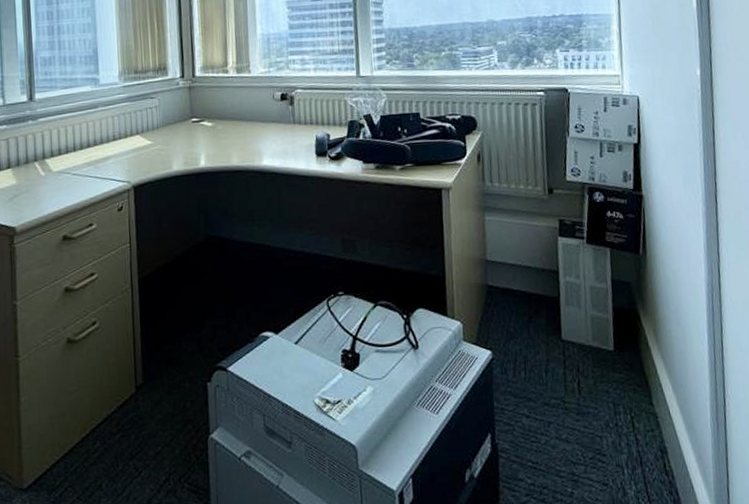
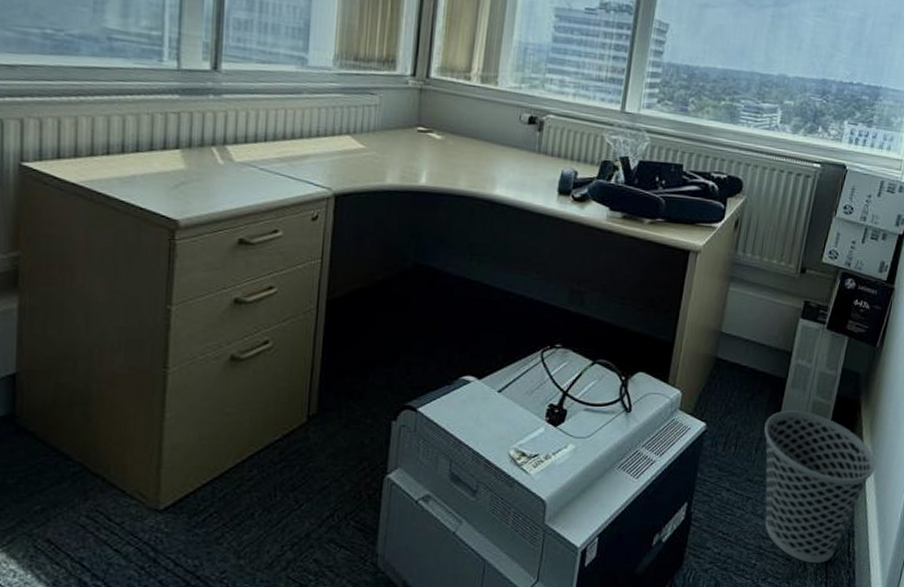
wastebasket: none [549,327,671,487] -> present [764,410,876,564]

